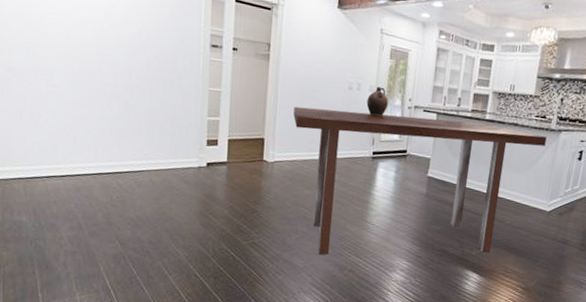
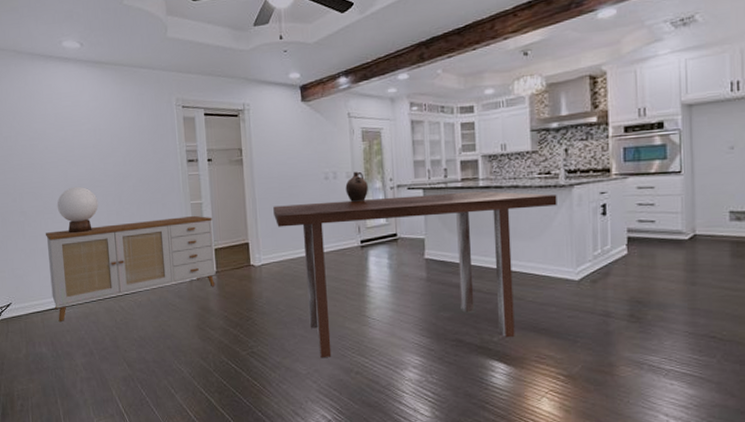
sideboard: none [37,94,230,192] -> present [46,215,216,322]
table lamp: none [54,50,104,102] -> present [57,186,98,234]

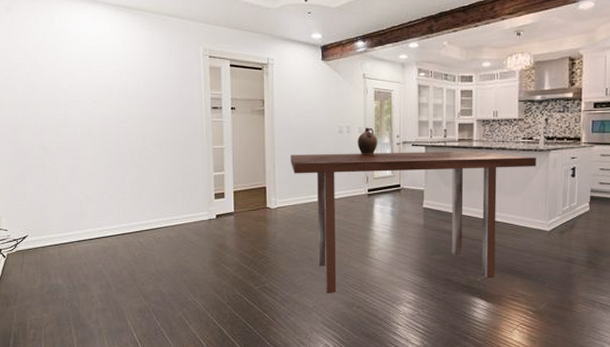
sideboard: present [46,215,216,322] -> none [66,159,234,255]
table lamp: present [57,186,98,234] -> none [79,125,122,171]

